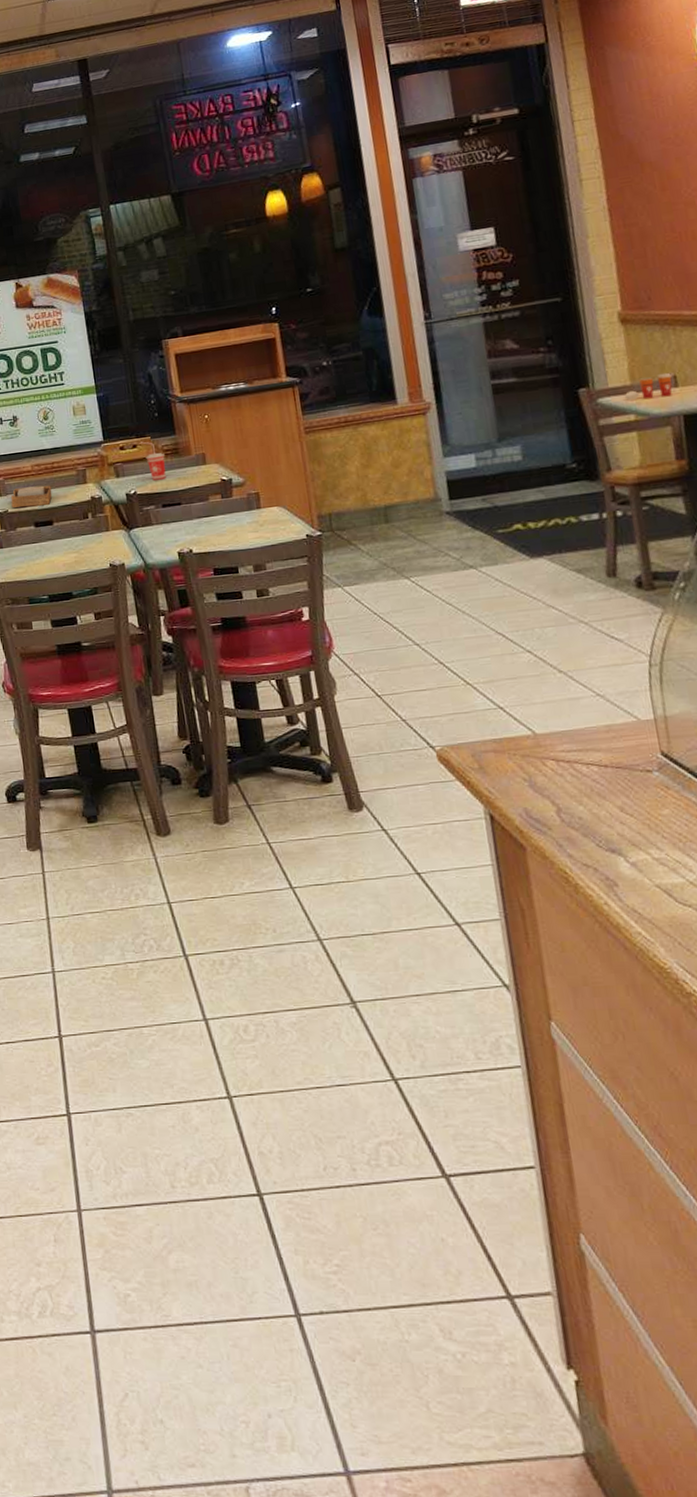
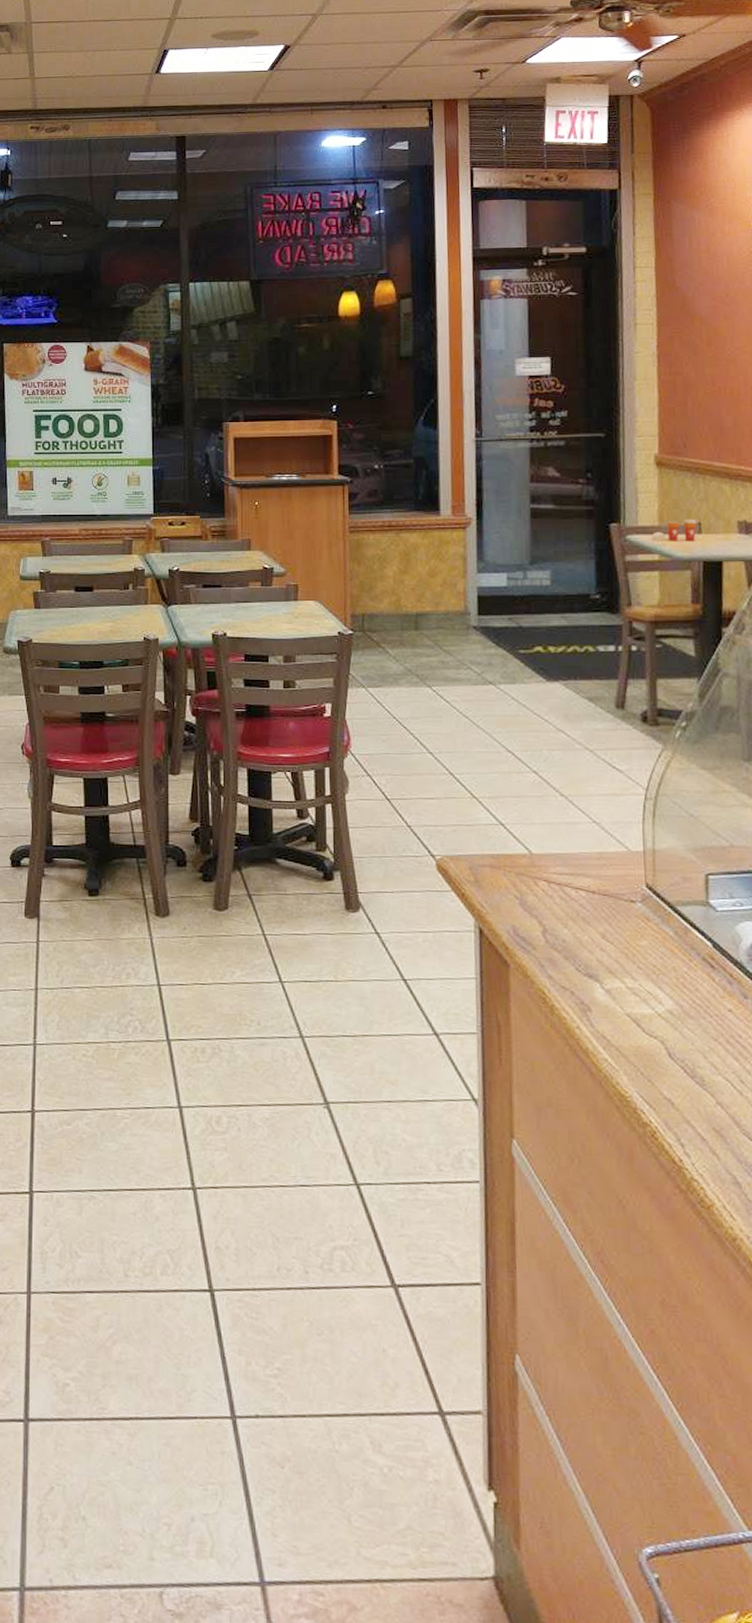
napkin holder: present [10,485,52,509] -> none [54,550,96,572]
beverage cup: present [139,441,166,482] -> none [189,520,211,561]

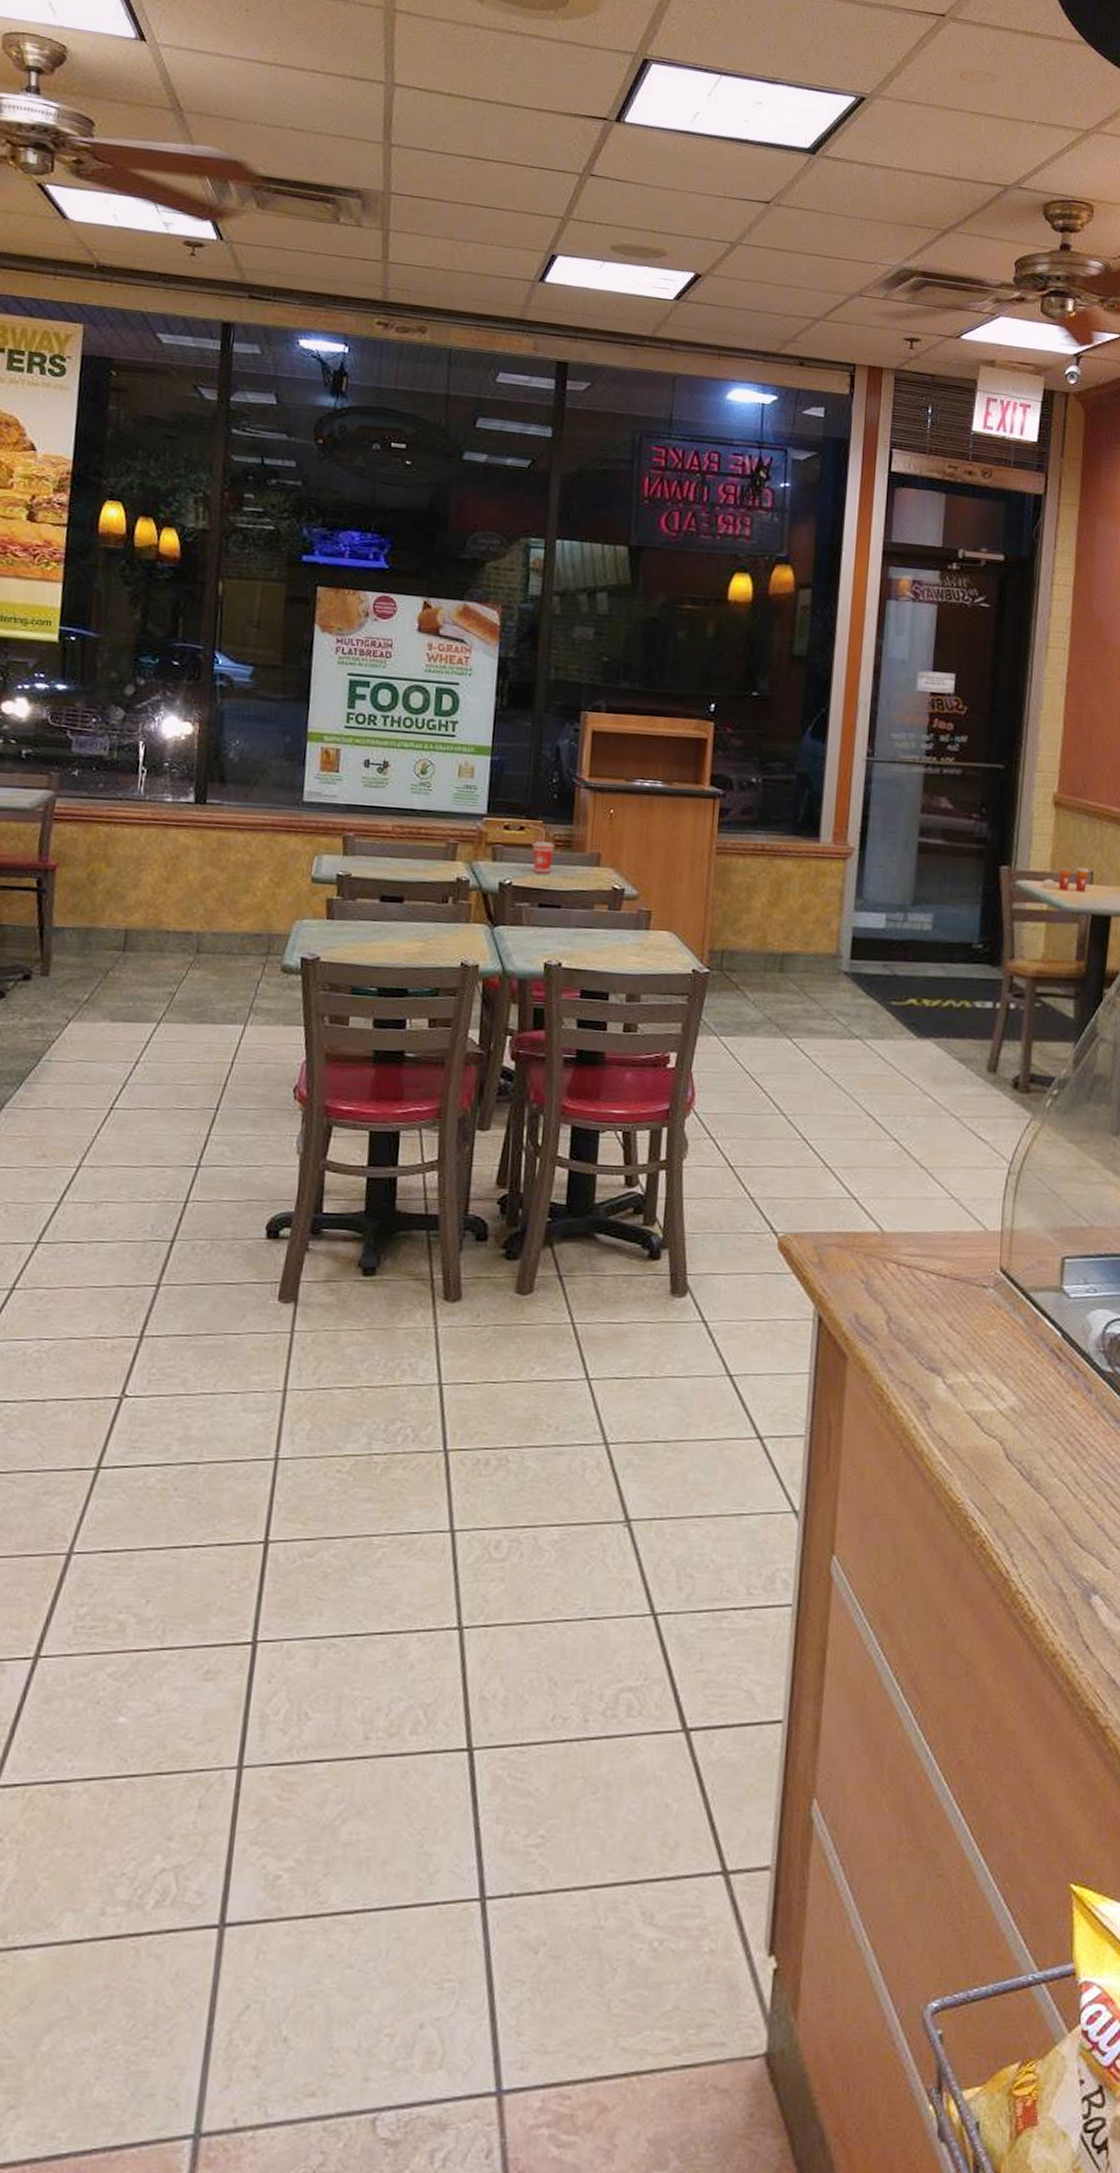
beverage cup: none [189,520,211,561] -> present [529,824,555,875]

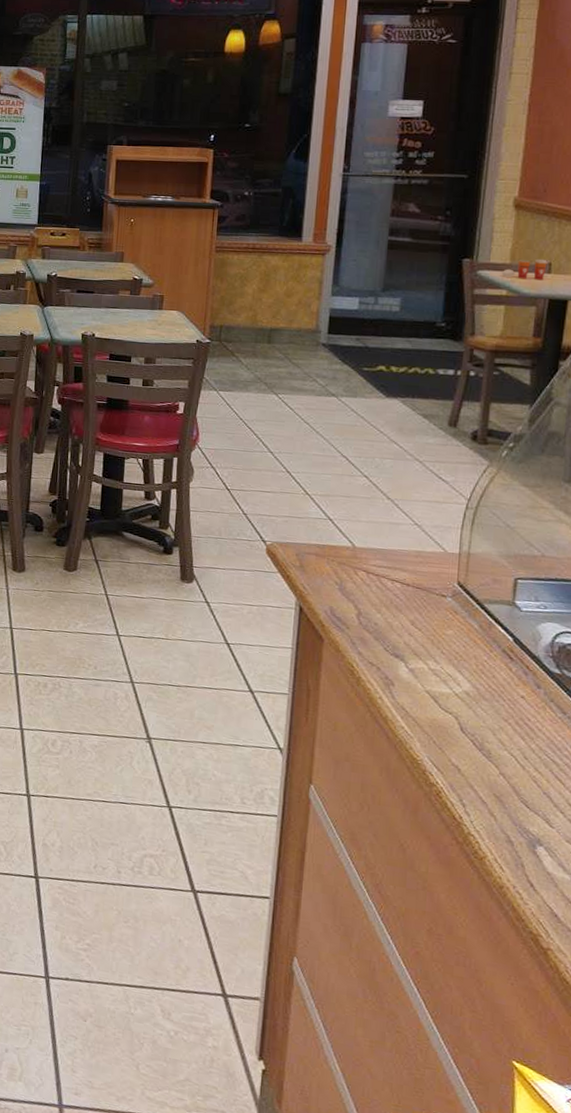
beverage cup: present [529,824,555,875] -> none [69,231,88,269]

